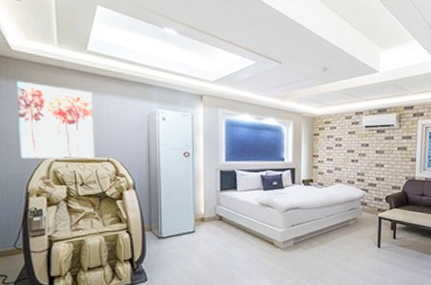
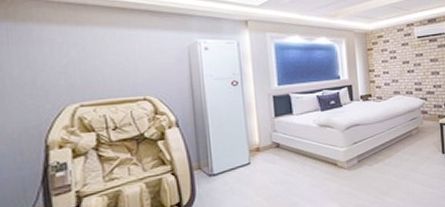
wall art: present [16,80,95,159] -> none [26,22,129,109]

